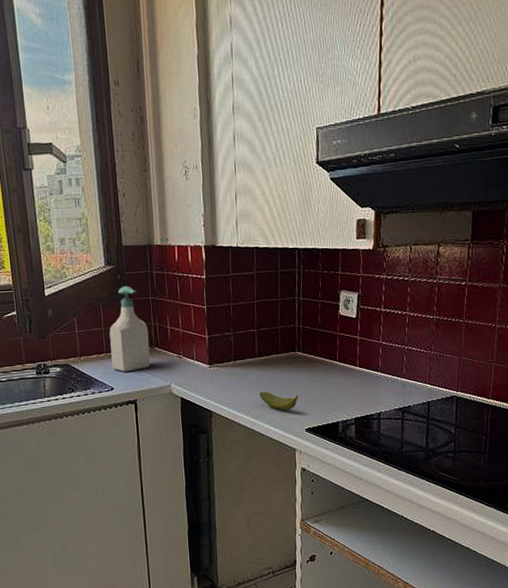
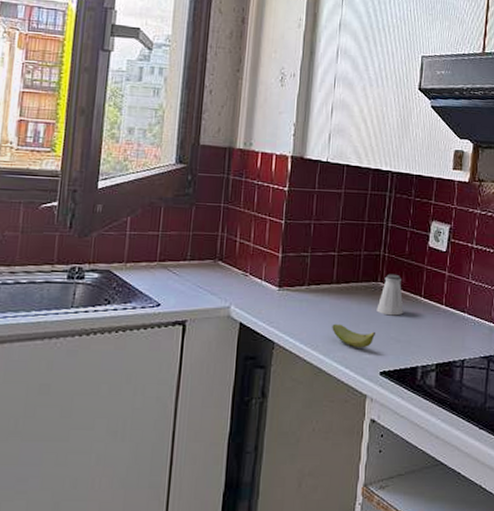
soap bottle: present [109,285,151,372] -> none [162,188,214,286]
saltshaker: none [297,343,321,380] -> present [376,274,404,316]

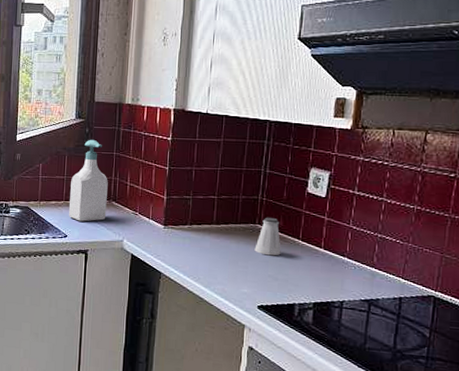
soap bottle: none [162,188,214,286] -> present [68,139,108,222]
banana: present [332,324,375,348] -> none [212,260,253,284]

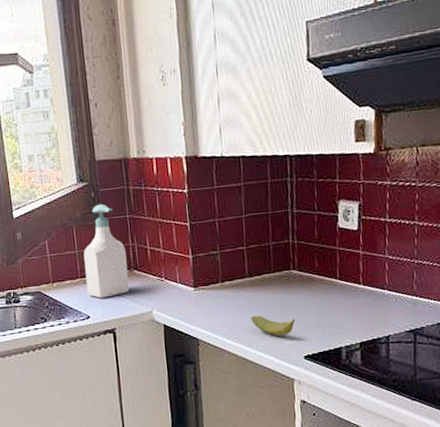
banana: none [212,260,253,284] -> present [251,315,295,336]
saltshaker: present [254,217,281,256] -> none [292,260,320,302]

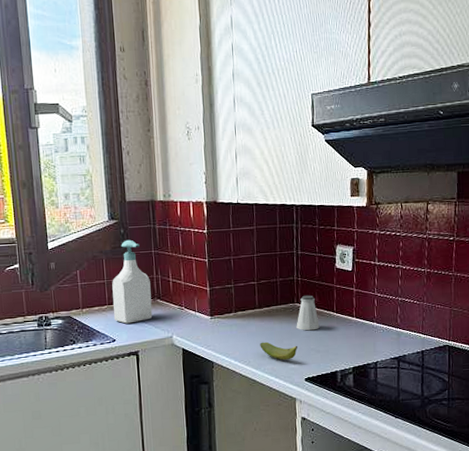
saltshaker: none [292,260,320,302] -> present [296,295,320,331]

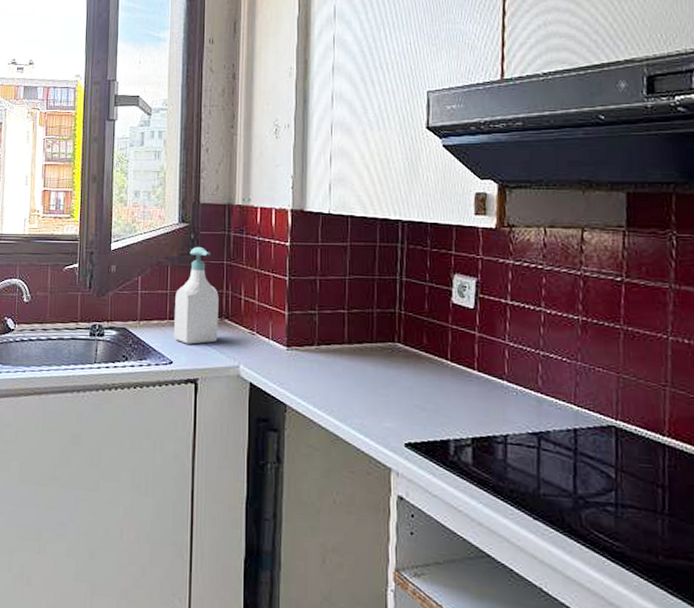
banana: present [260,341,297,361] -> none [347,387,396,416]
saltshaker: present [296,295,320,331] -> none [395,333,427,381]

